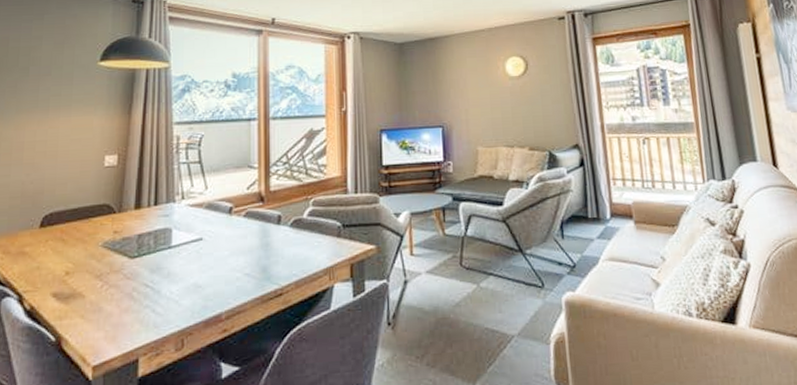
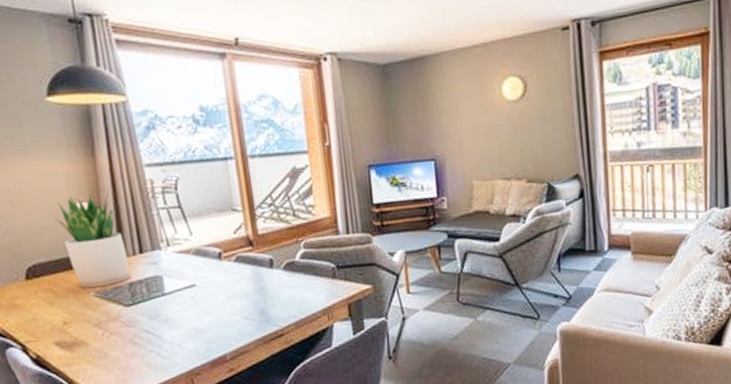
planter: none [82,143,142,238] -> present [56,189,131,288]

